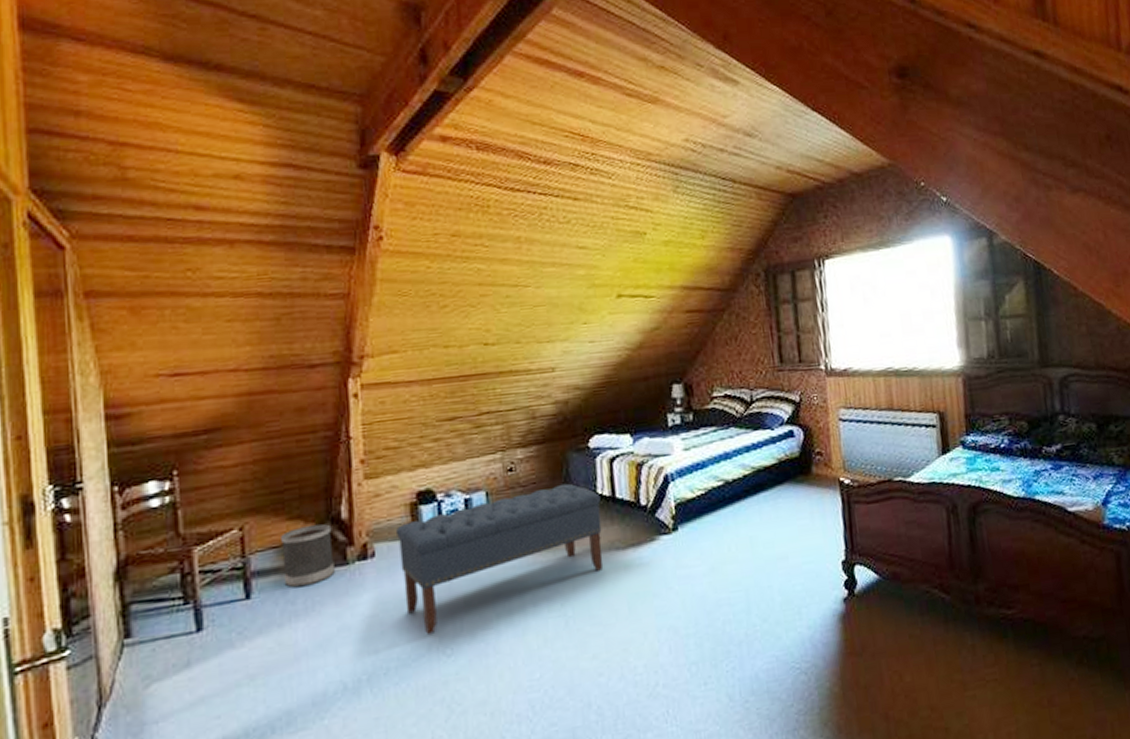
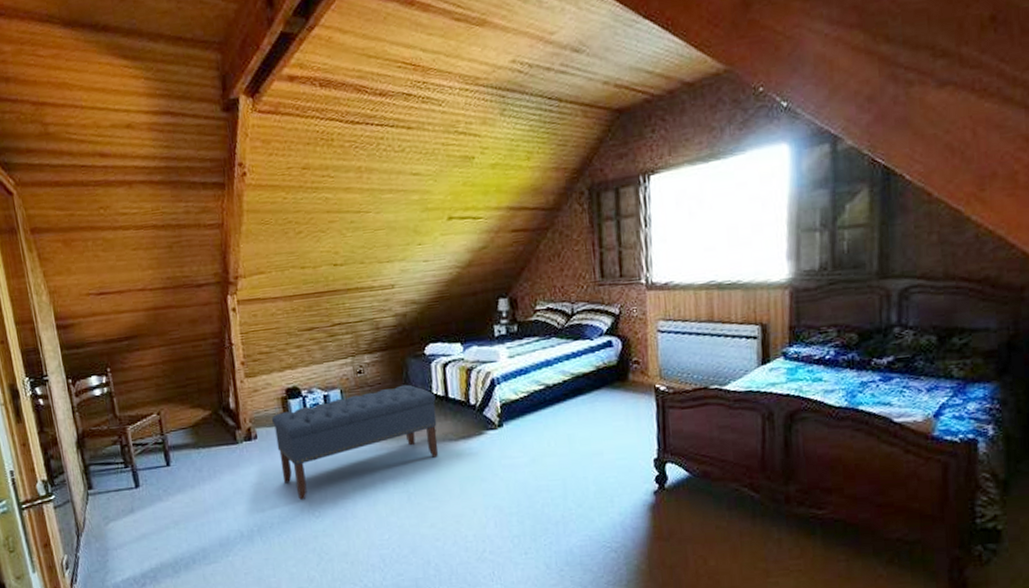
wastebasket: present [281,524,335,588] -> none [187,412,228,459]

